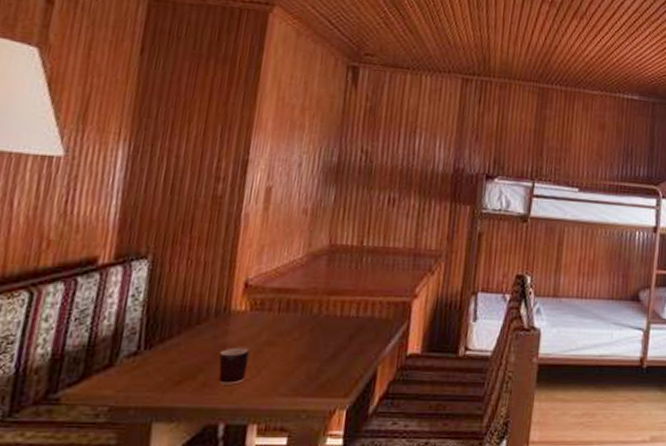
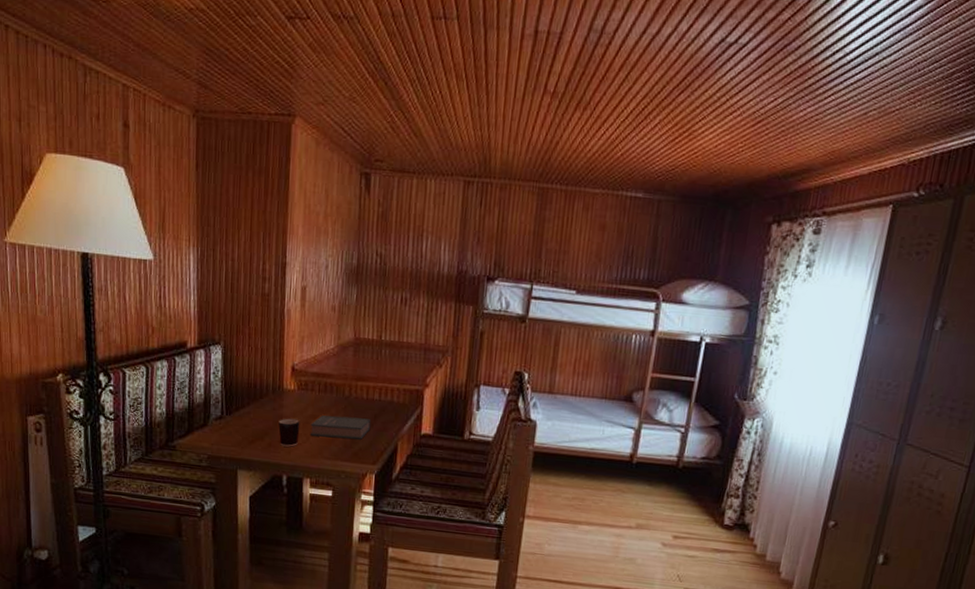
book: none [263,339,345,368] -> present [310,415,371,440]

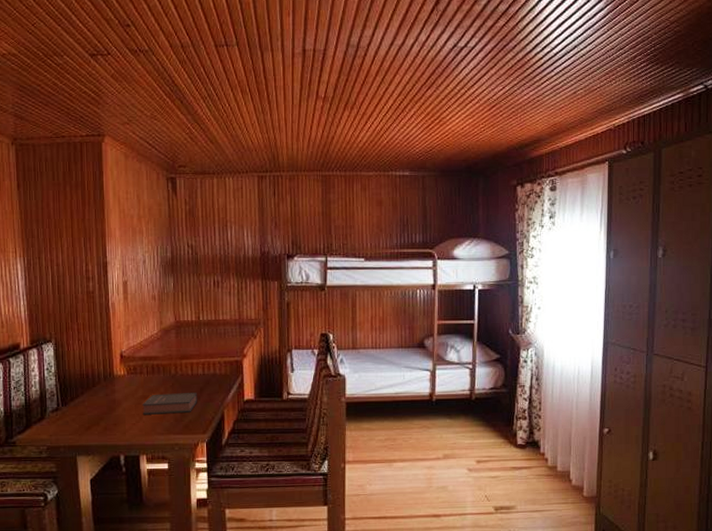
mug: present [277,418,300,447] -> none [111,401,133,428]

